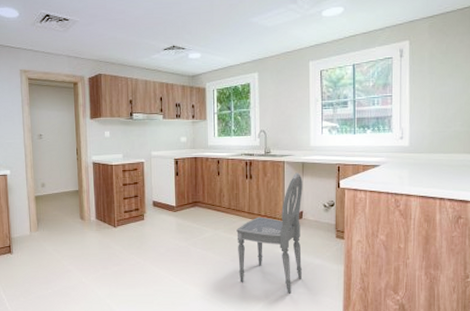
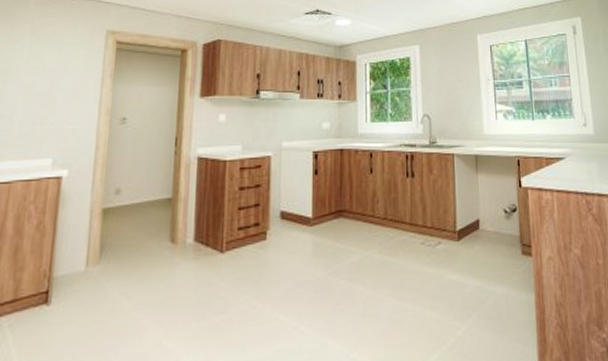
dining chair: present [236,172,303,294] -> none [395,168,483,341]

